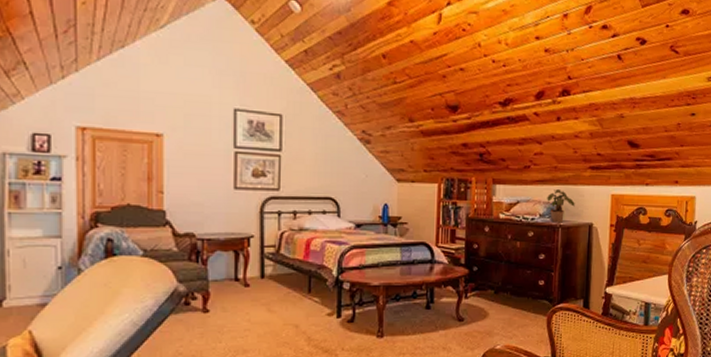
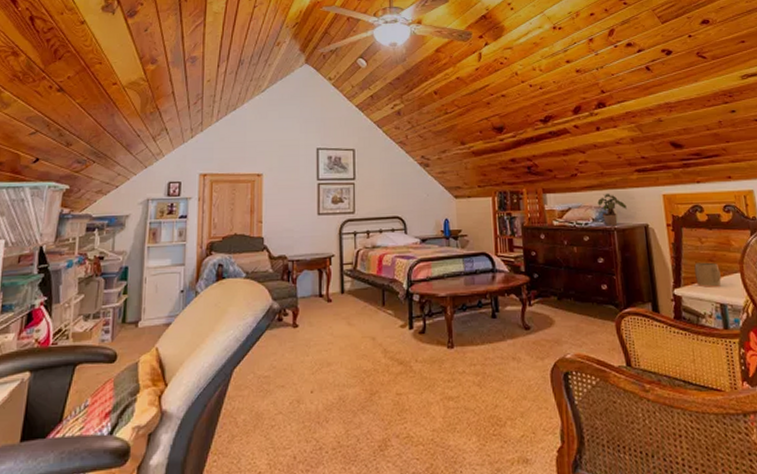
mug: none [627,263,651,287] -> present [694,262,721,287]

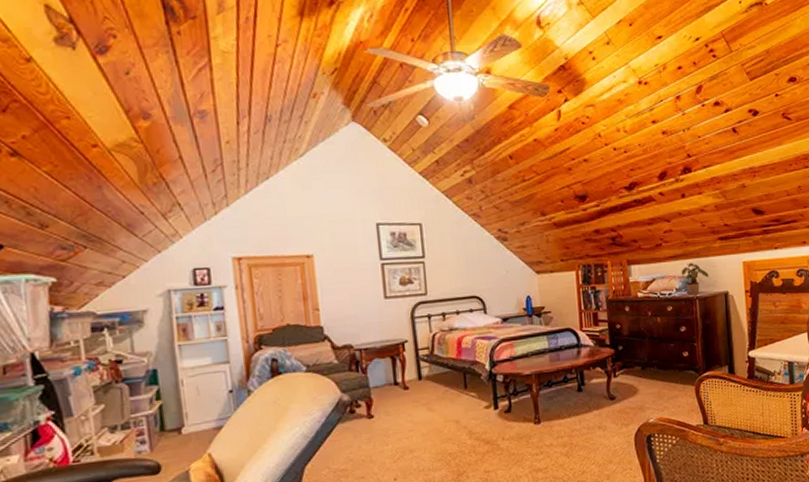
mug: present [694,262,721,287] -> none [768,324,791,348]

